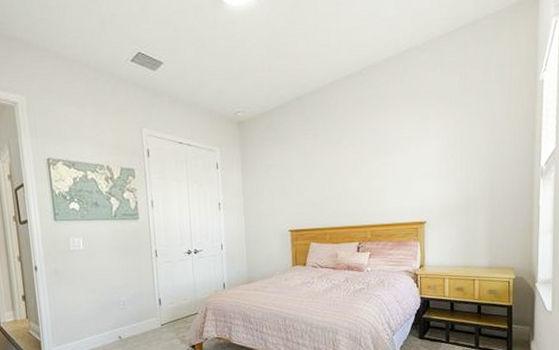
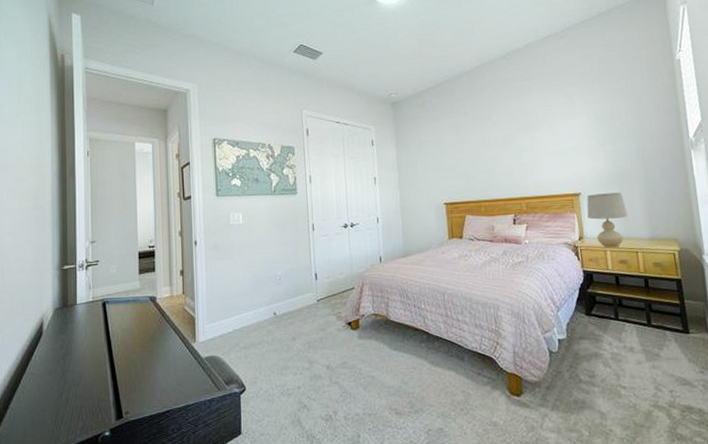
table lamp: none [430,221,470,276] -> present [586,192,628,248]

